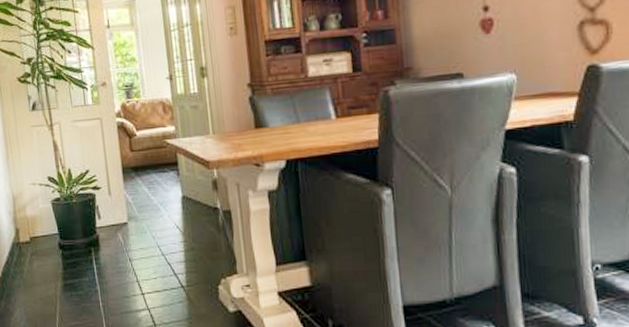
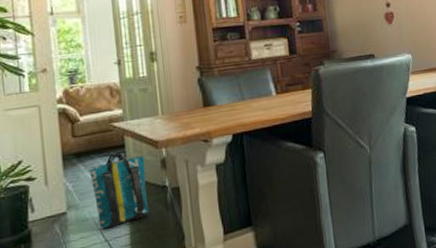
tote bag: none [146,169,202,242] -> present [89,152,149,228]

